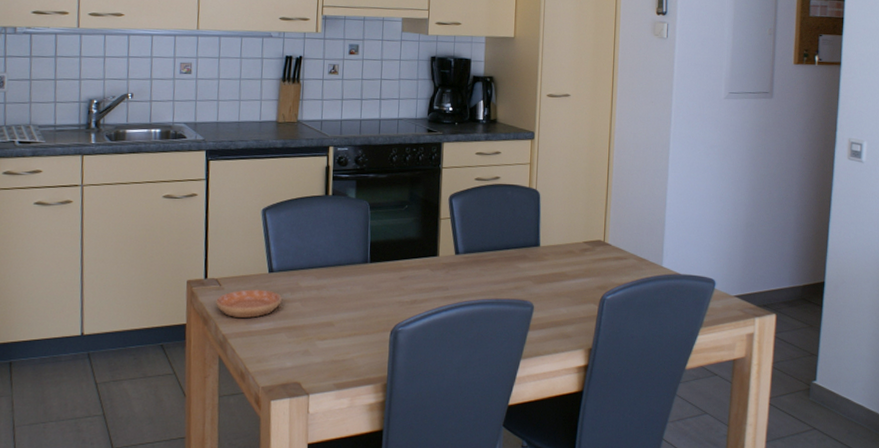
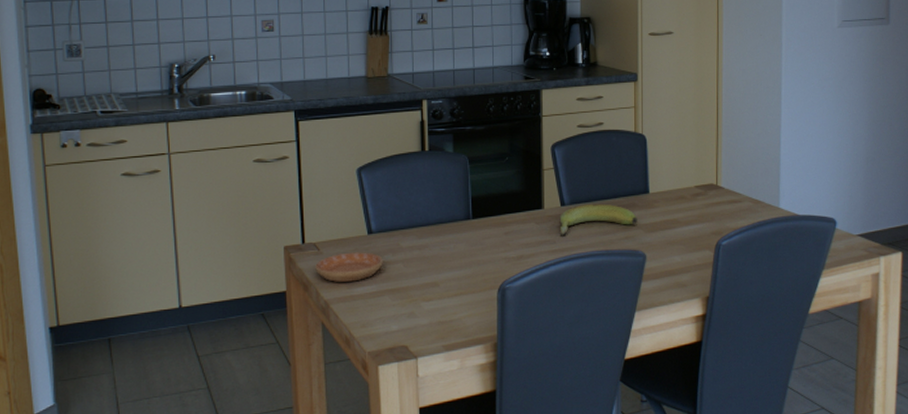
banana: none [453,253,527,283] -> present [559,203,637,235]

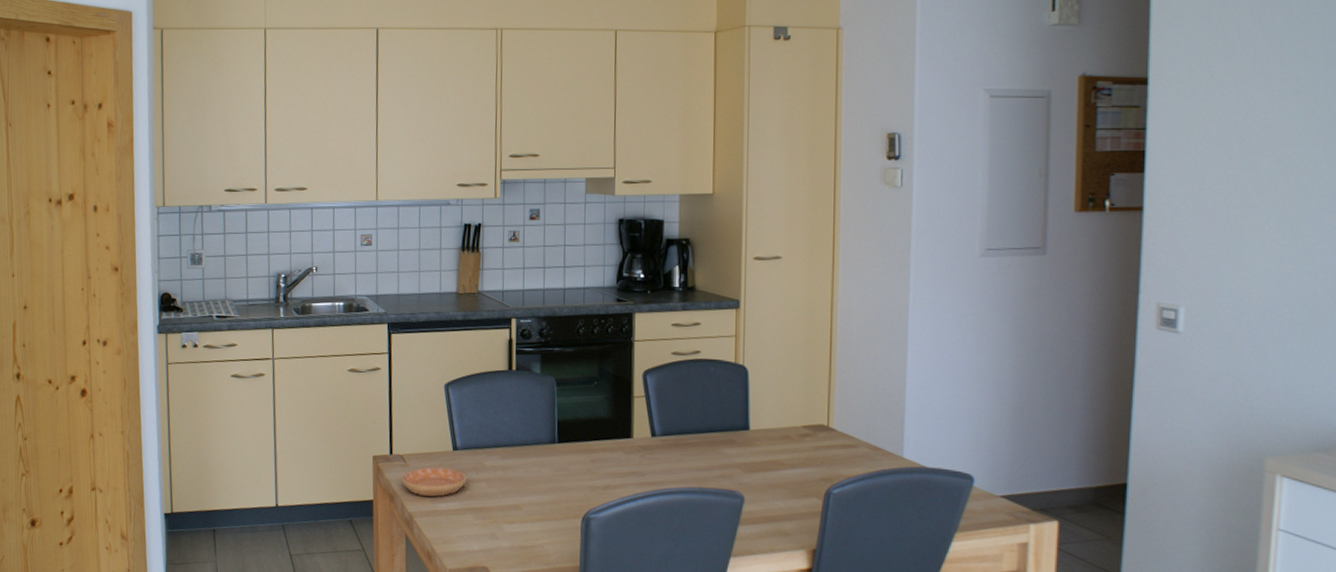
banana: present [559,203,637,235] -> none [649,436,735,468]

